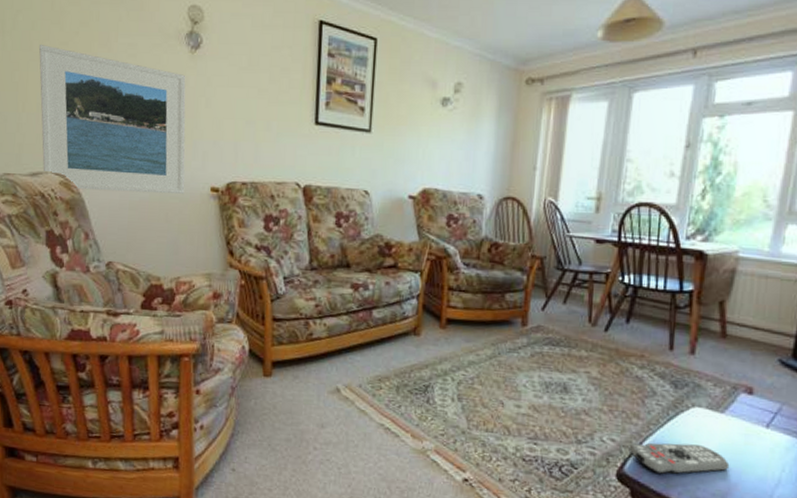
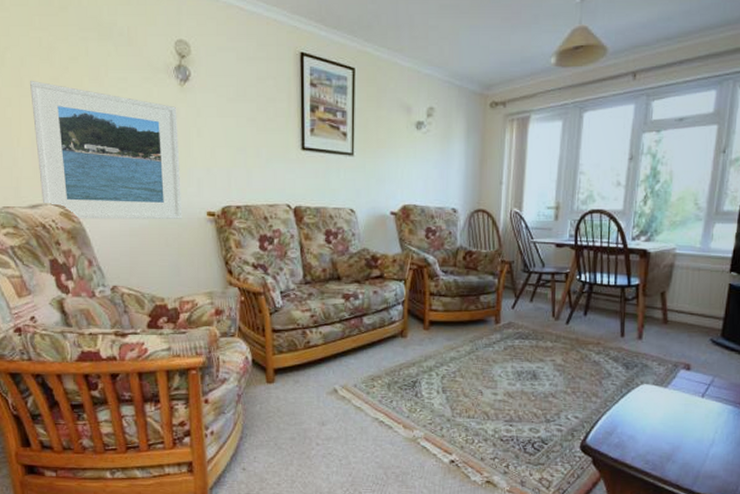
remote control: present [628,442,730,475] -> none [590,416,673,443]

